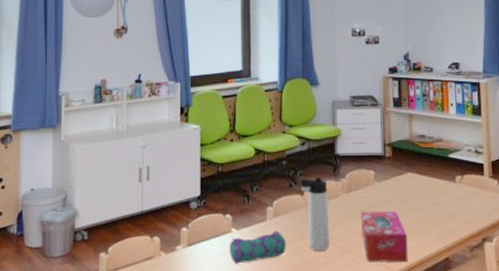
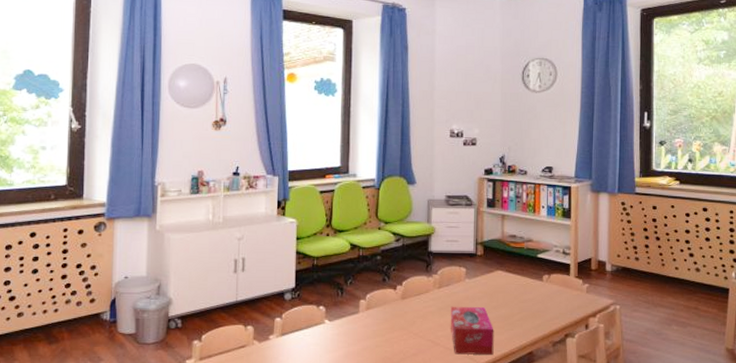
pencil case: present [230,231,286,264] -> none [322,323,377,354]
thermos bottle: present [299,176,330,251] -> none [392,272,420,343]

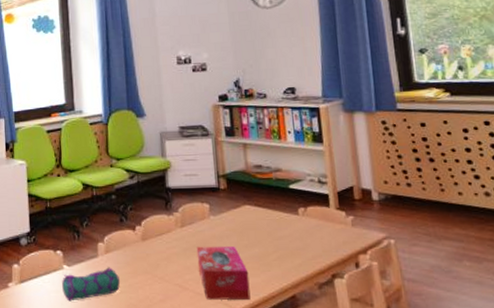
pencil case: none [322,323,377,354] -> present [62,267,120,302]

